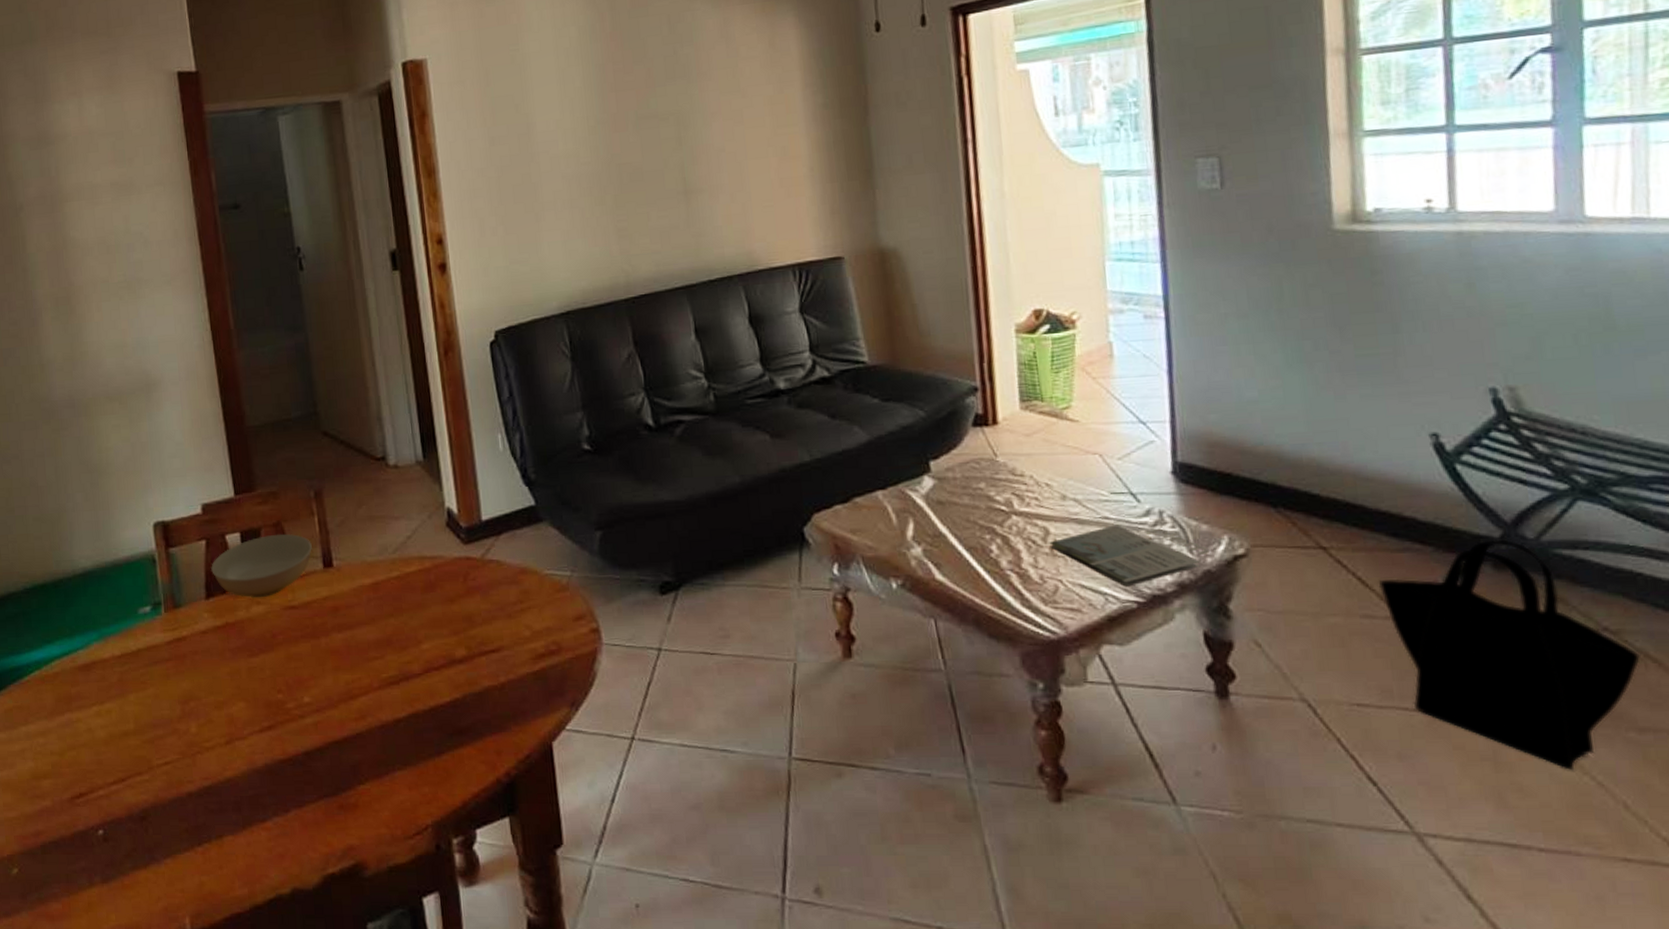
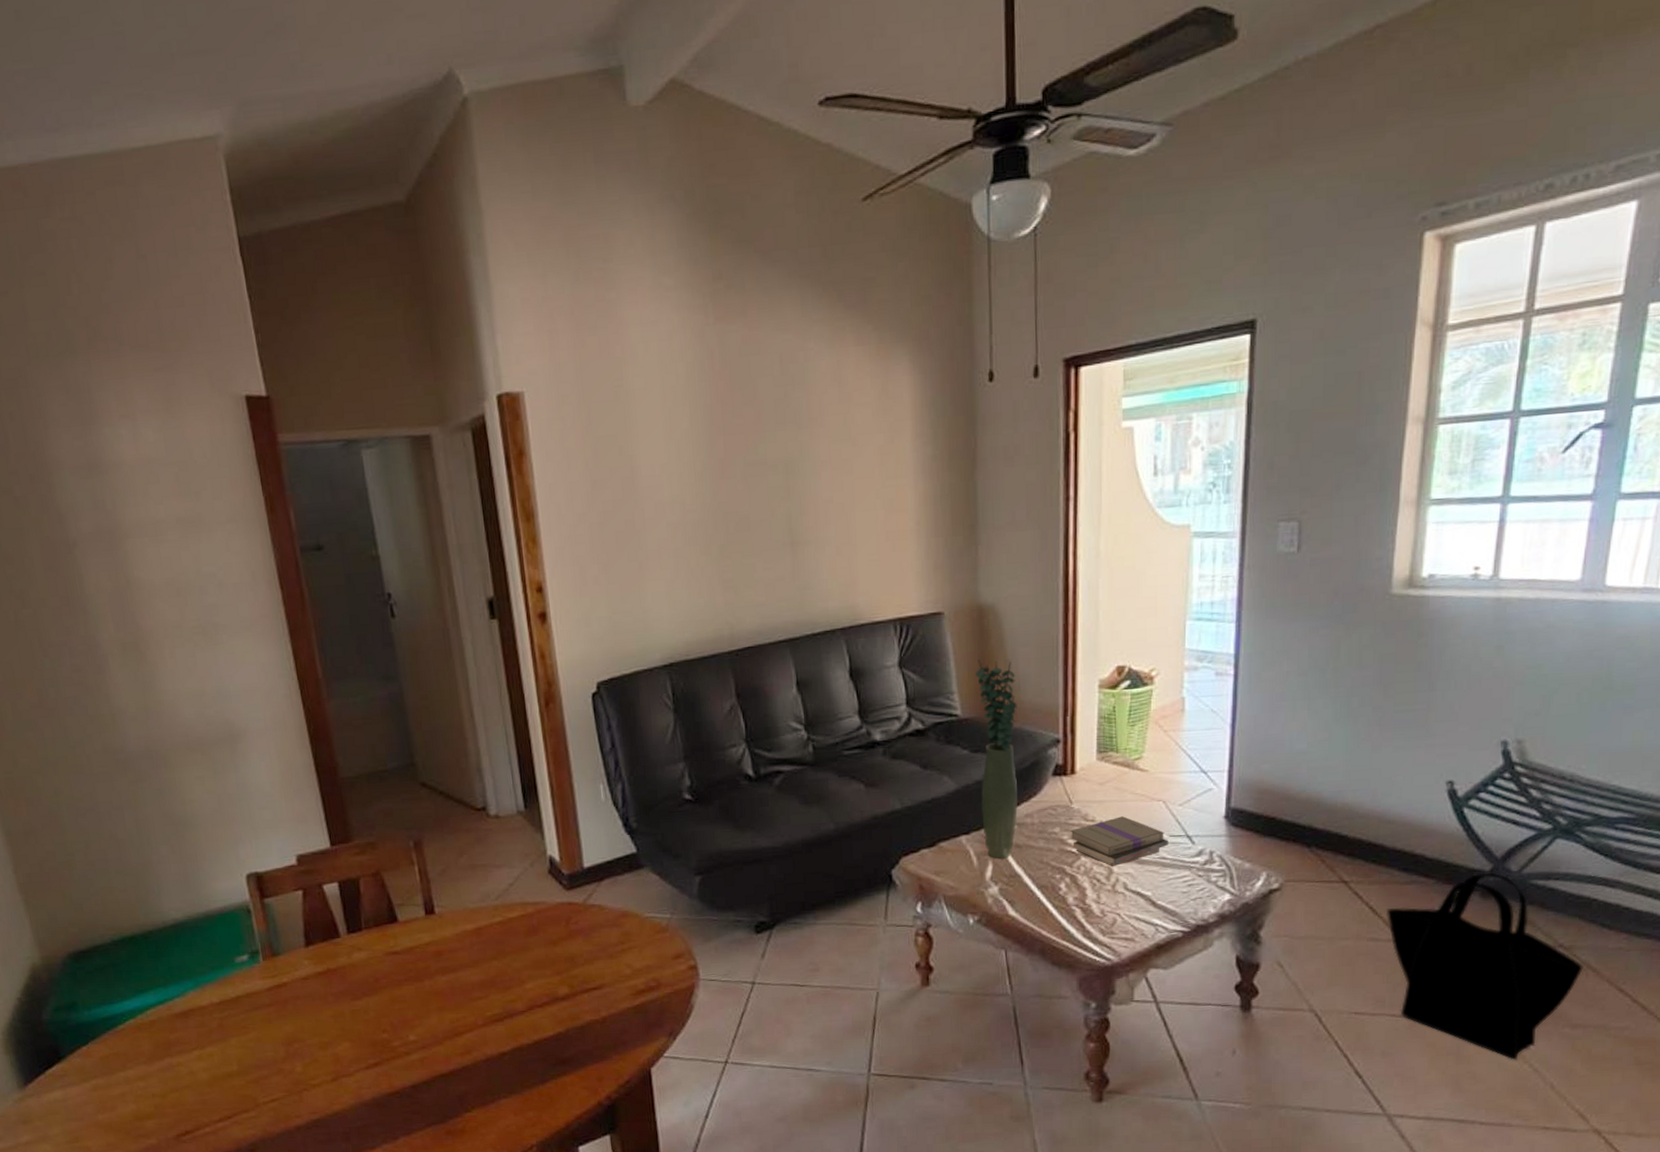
bowl: present [211,533,312,597] -> none [309,883,413,944]
vase: none [881,303,937,517] -> present [975,659,1018,860]
books: none [997,471,1110,528] -> present [1070,816,1168,868]
magazine: present [1048,524,1211,587] -> none [1111,864,1250,919]

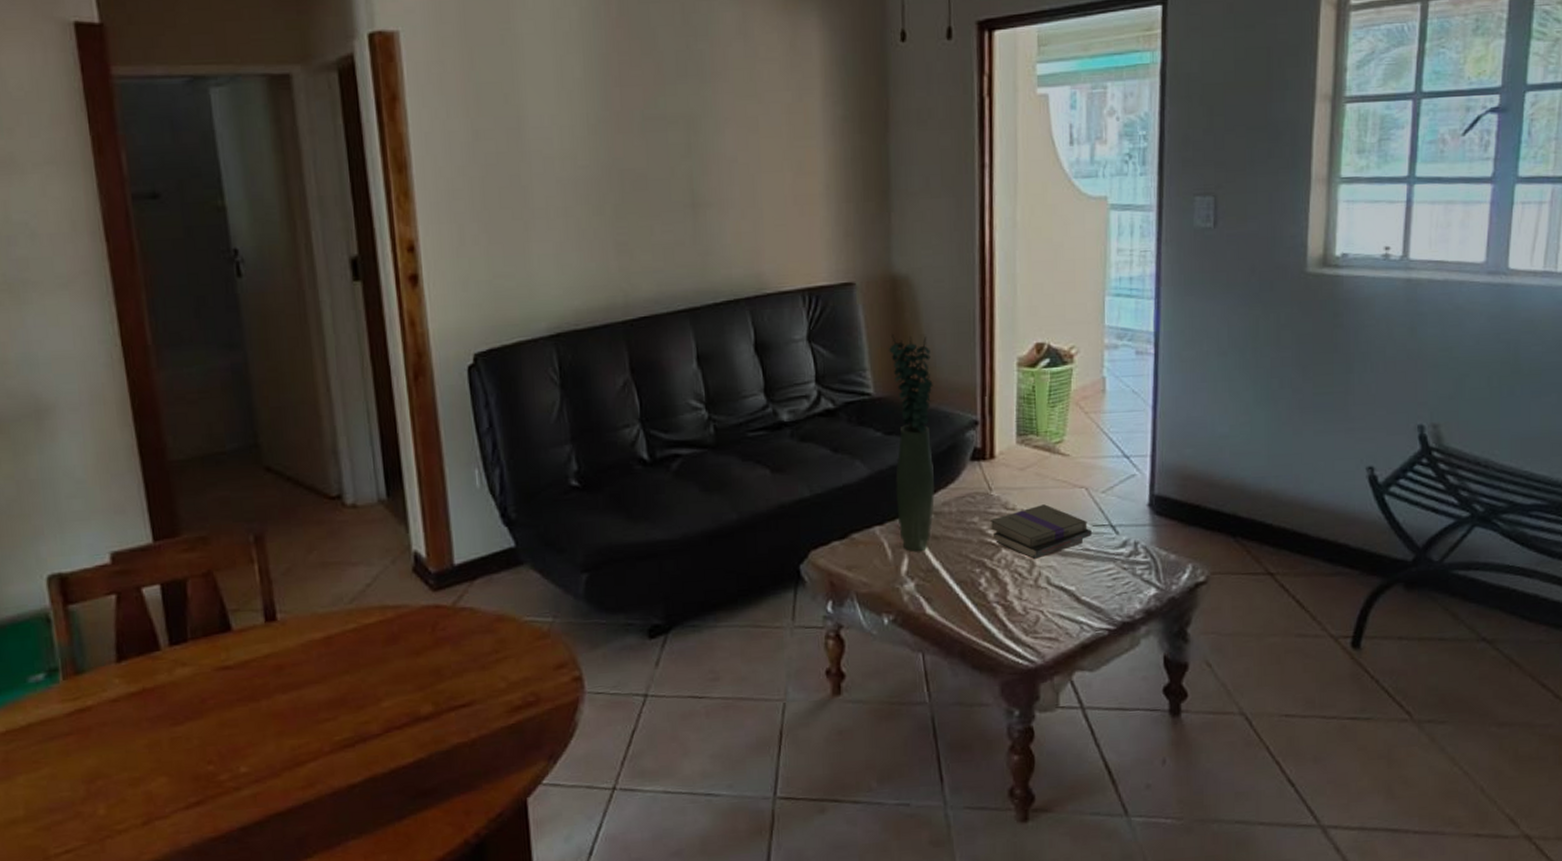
tote bag: present [1385,872,1584,1060] -> none [1312,563,1507,762]

